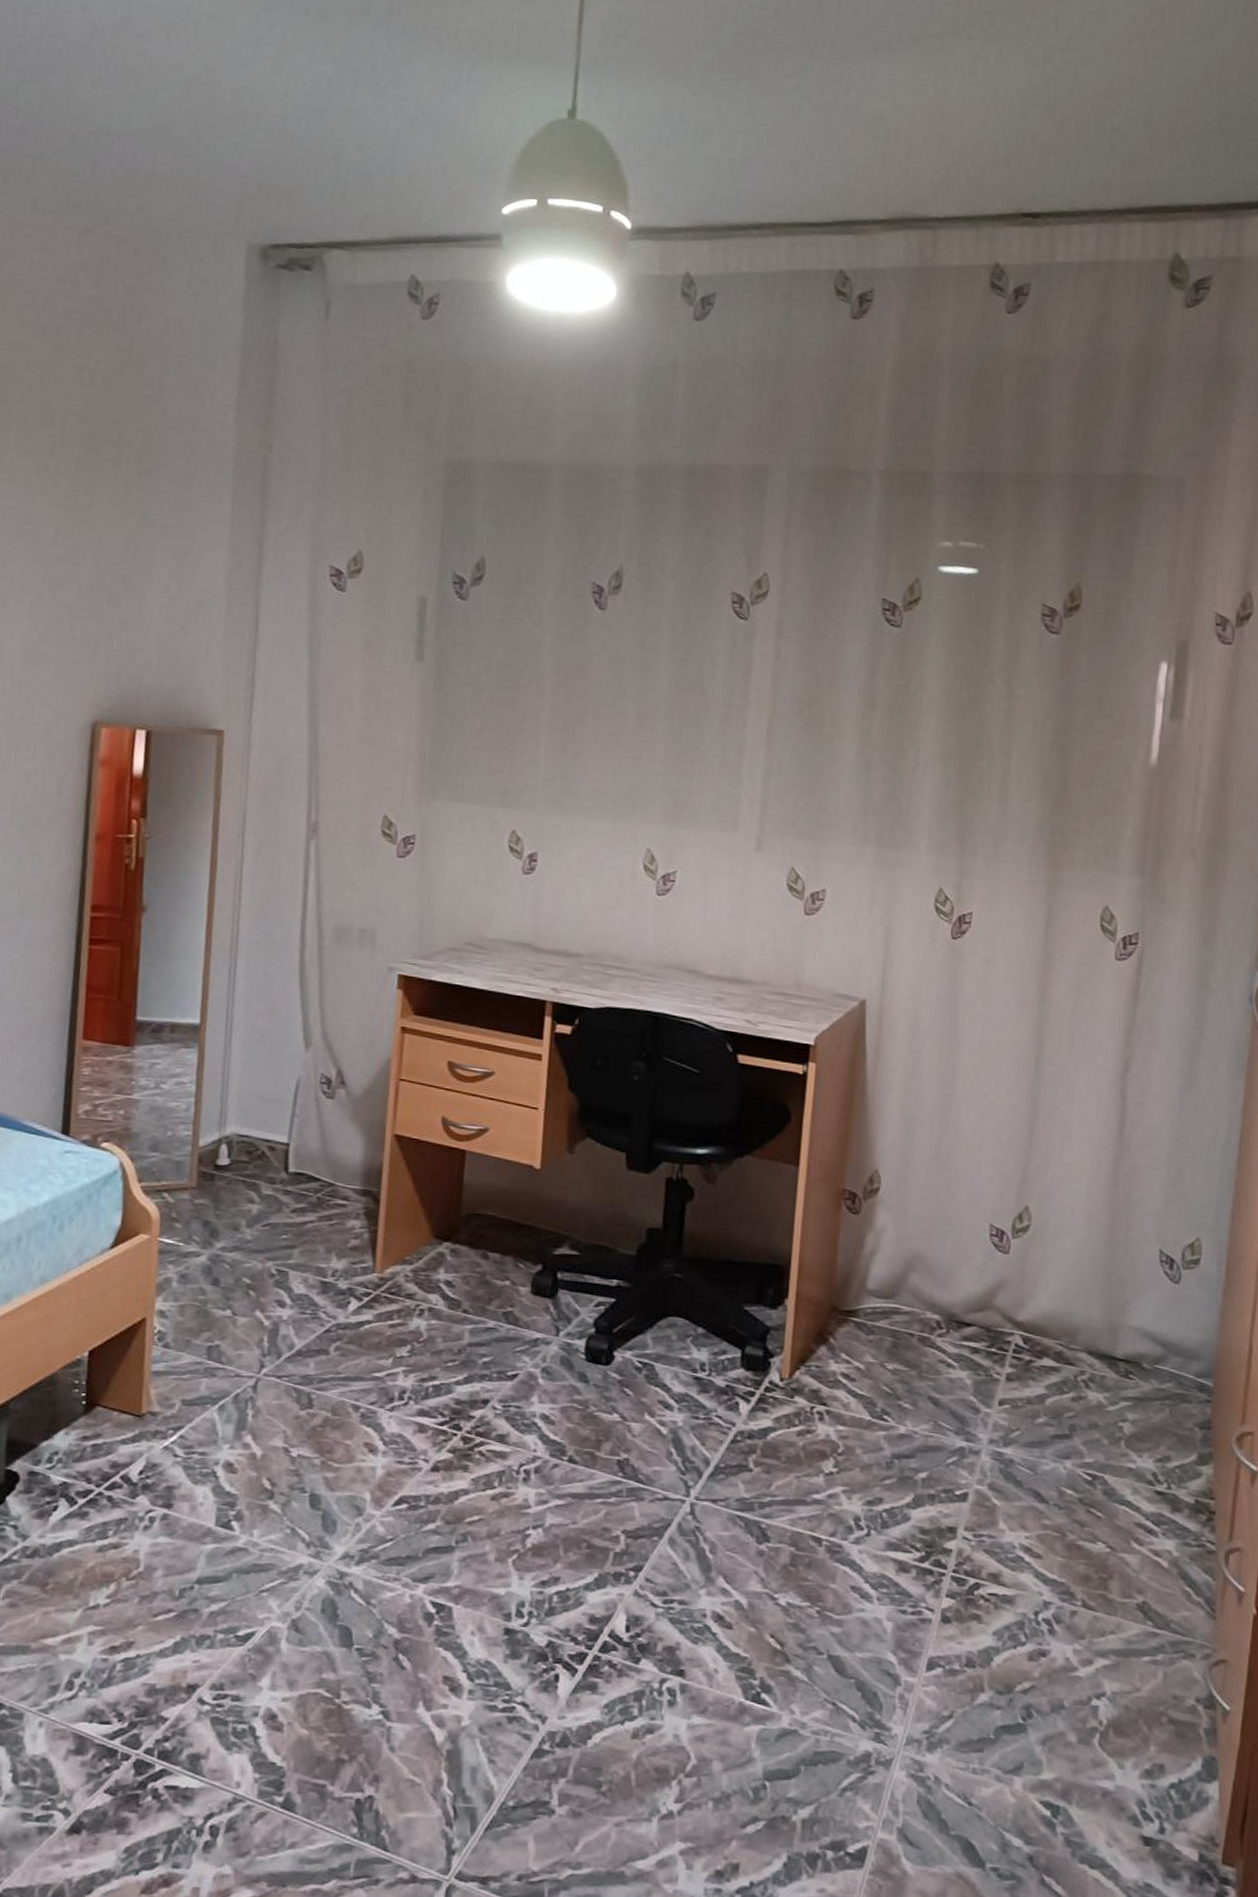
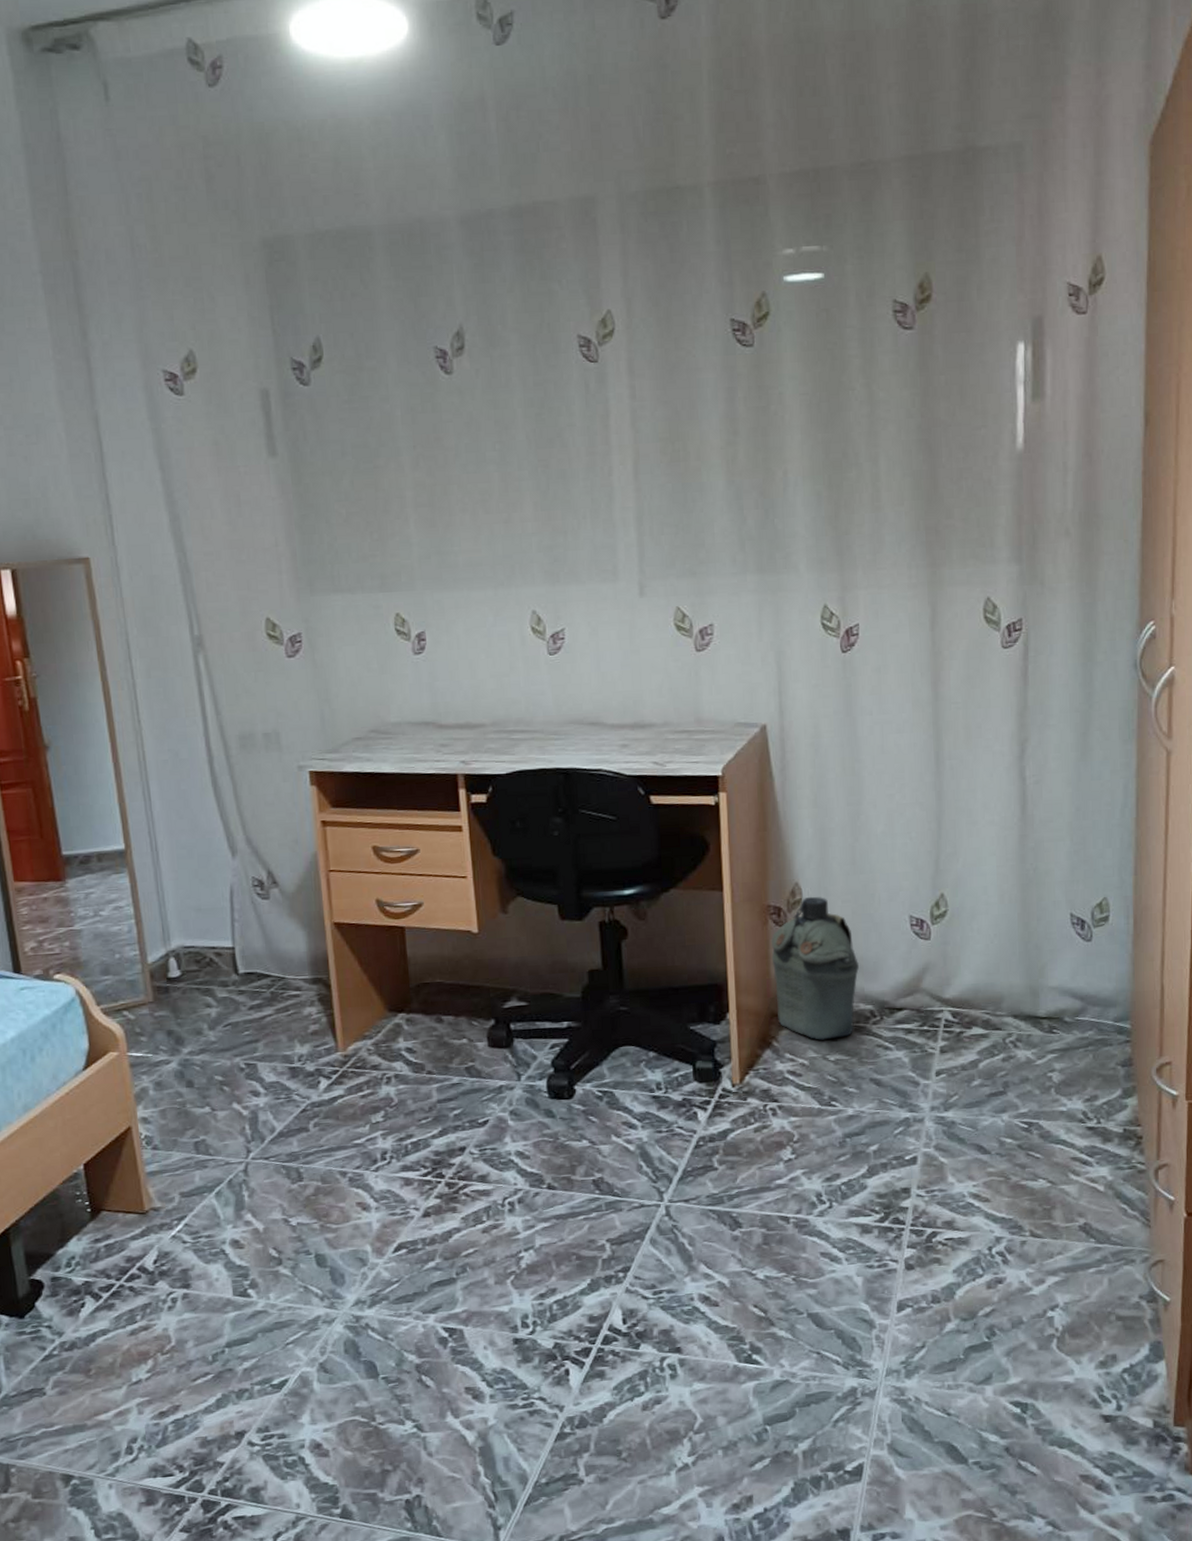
military canteen: none [838,1186,931,1346] -> present [771,896,859,1040]

